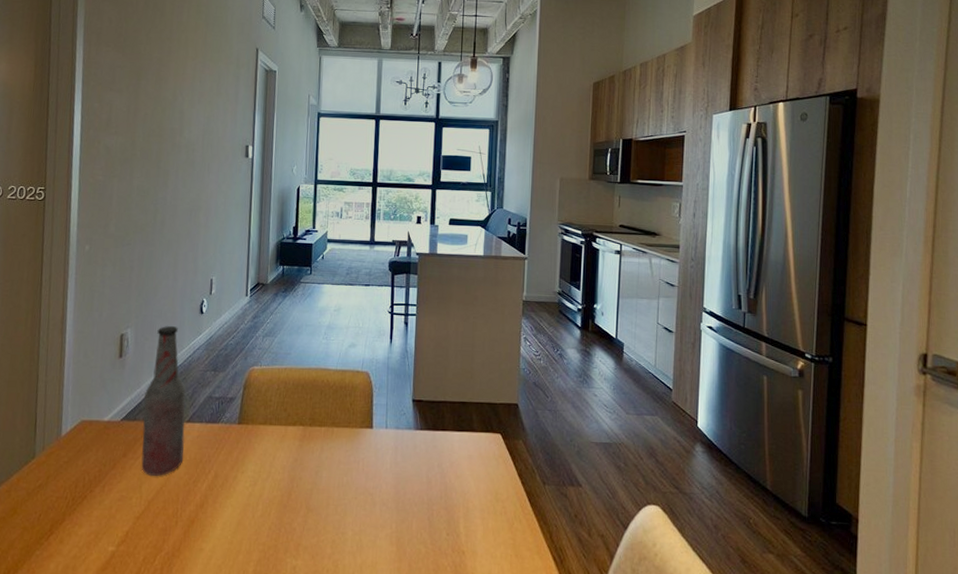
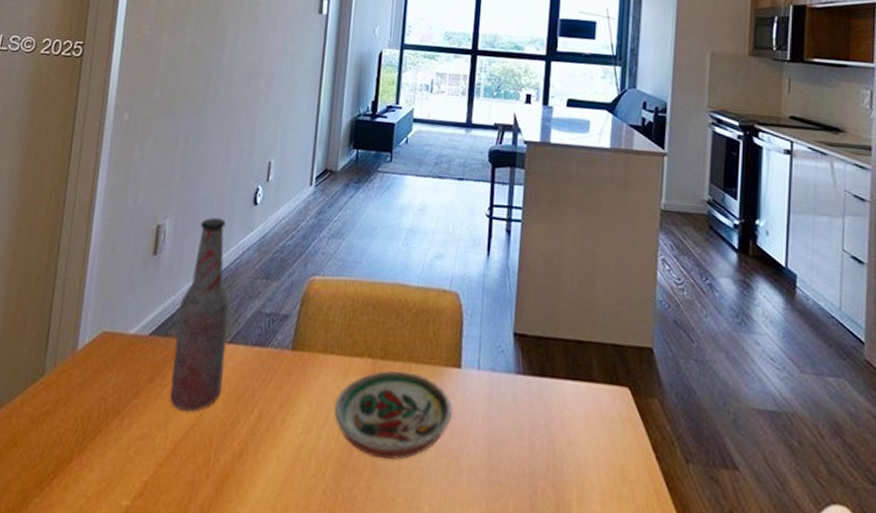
decorative bowl: none [274,434,367,500] -> present [333,370,453,460]

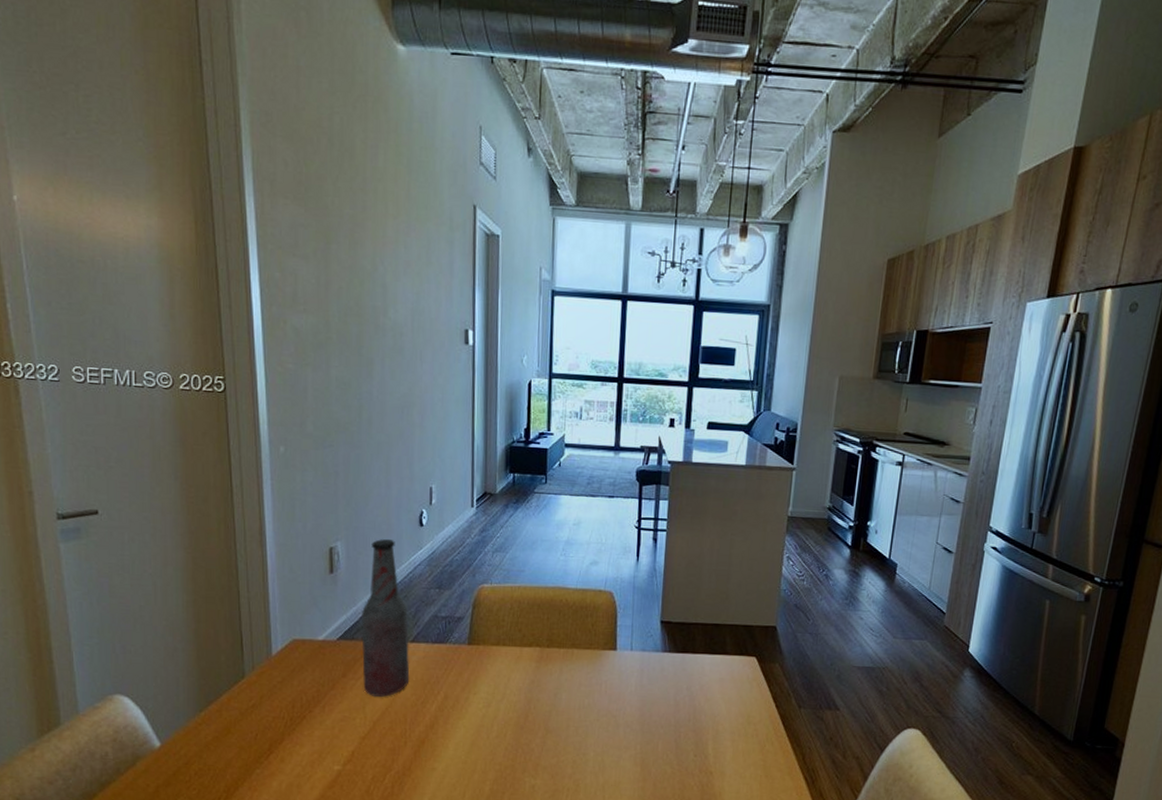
decorative bowl: present [333,370,453,460] -> none [509,655,610,722]

